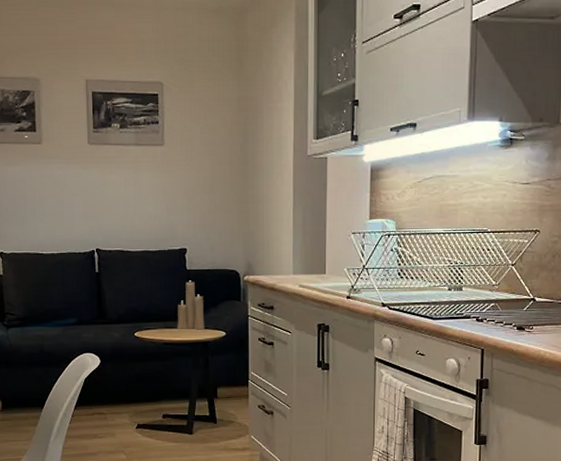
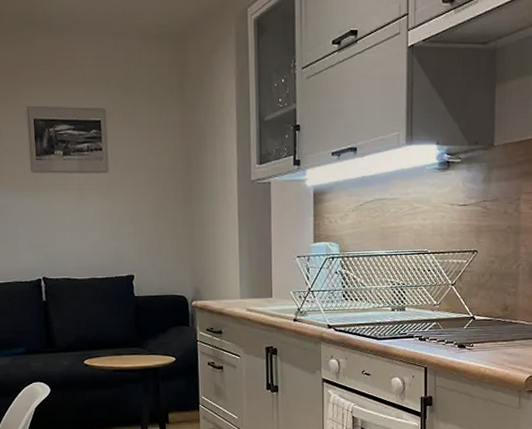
candle: present [177,280,205,330] -> none [126,307,155,357]

